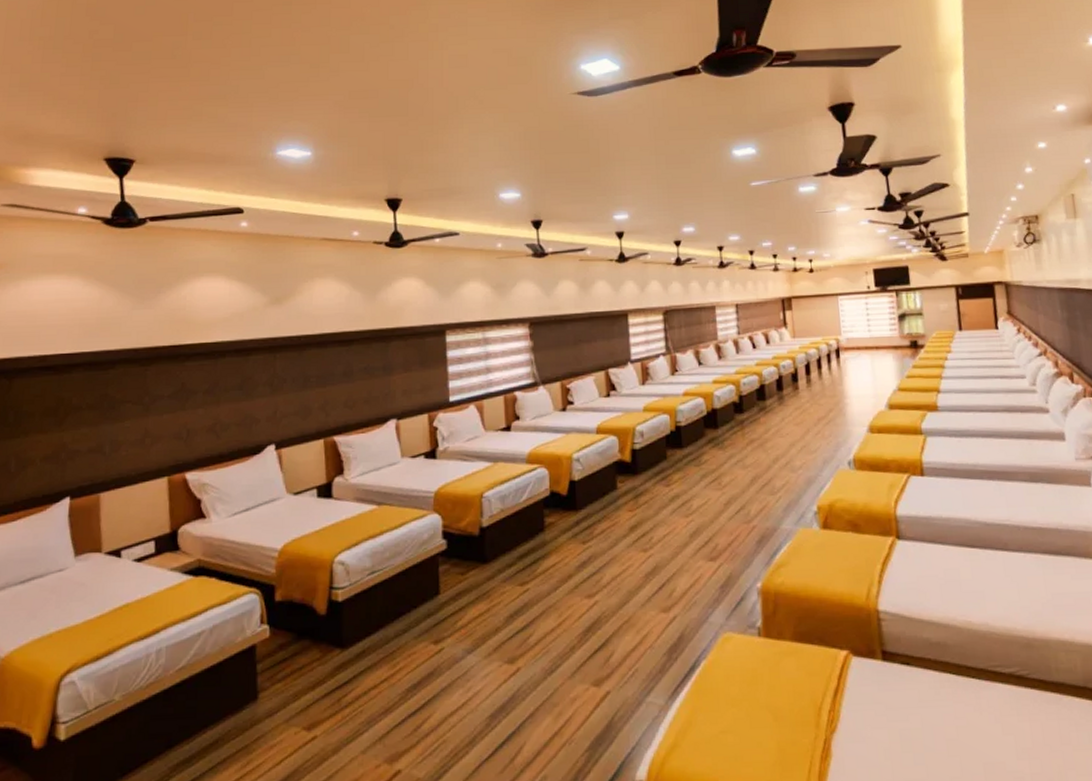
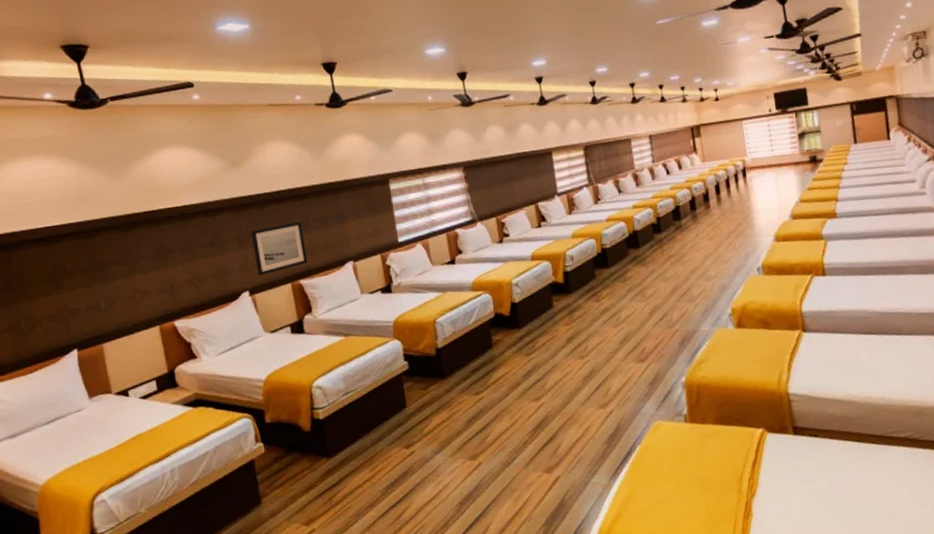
wall art: none [285,369,346,428] -> present [250,221,308,276]

